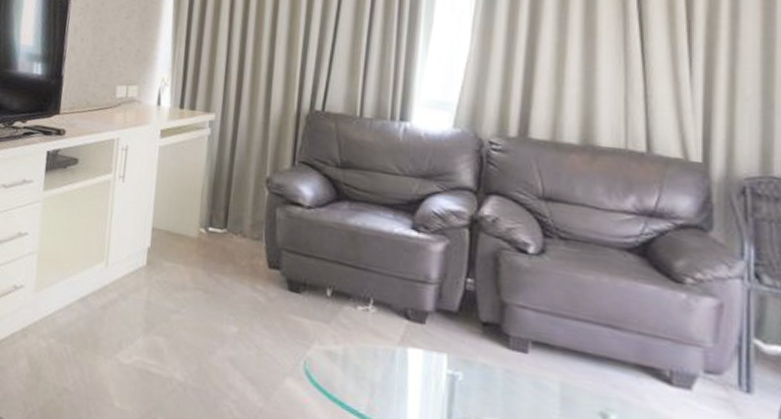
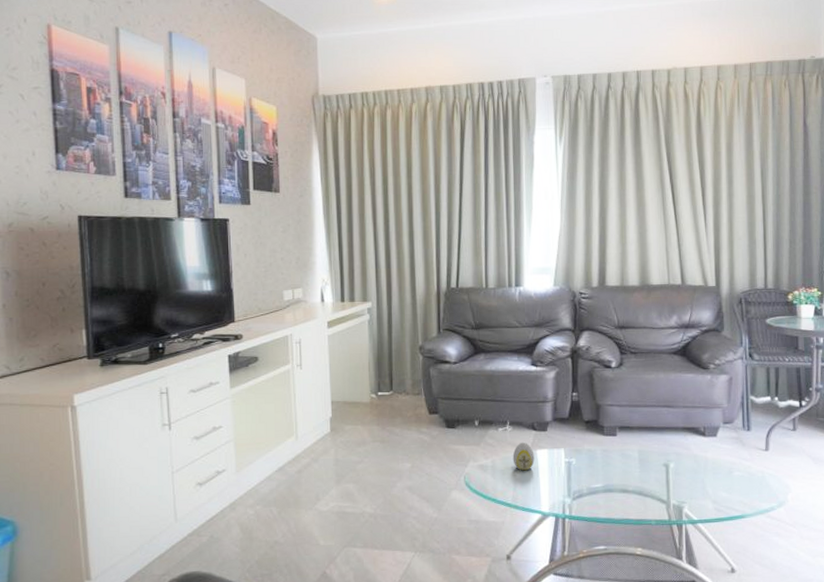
decorative egg: none [372,331,404,374] -> present [512,441,535,471]

